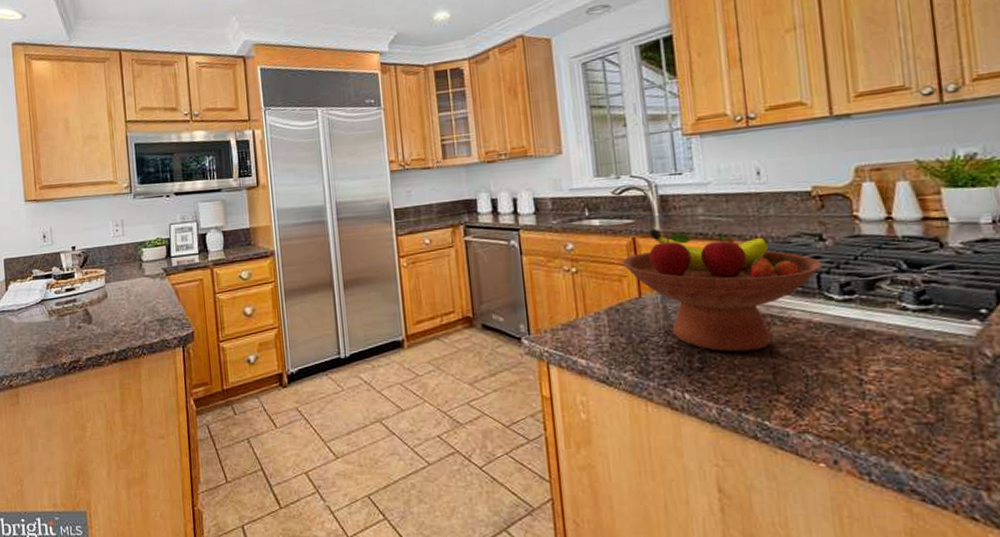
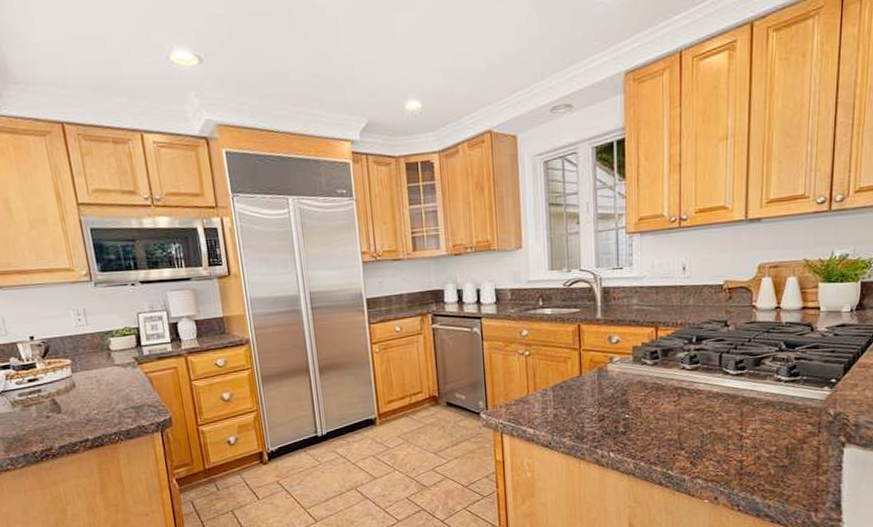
fruit bowl: present [622,229,822,352] -> none [568,317,724,418]

